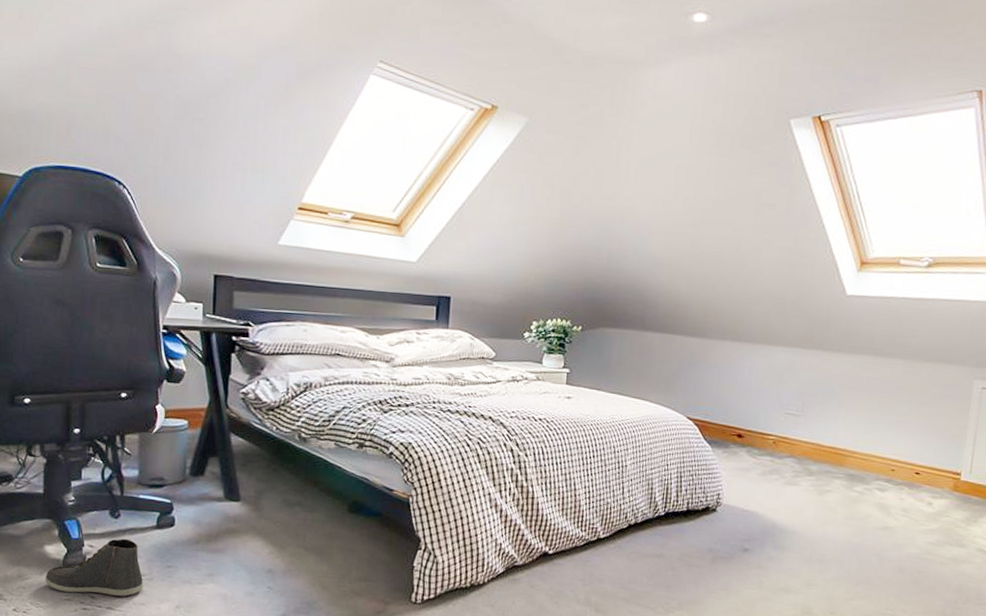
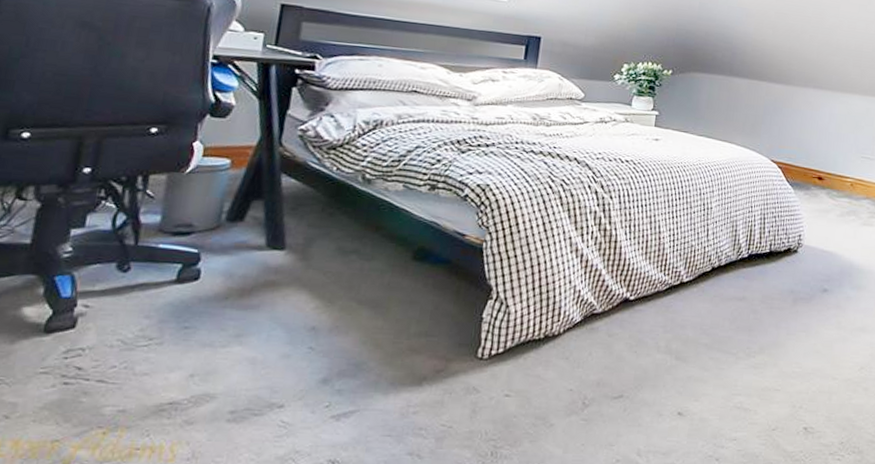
sneaker: present [45,538,144,597] -> none [16,295,151,366]

